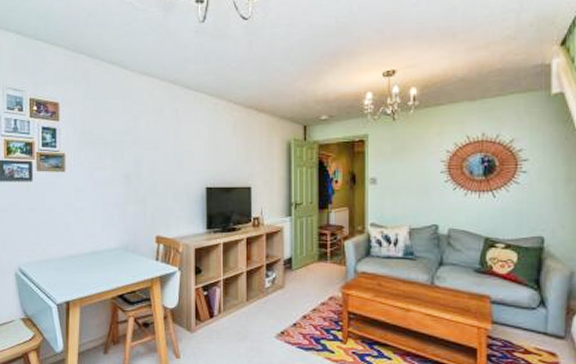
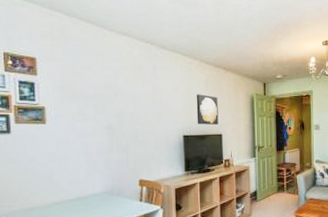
wall art: none [222,140,247,176] -> present [196,94,219,125]

